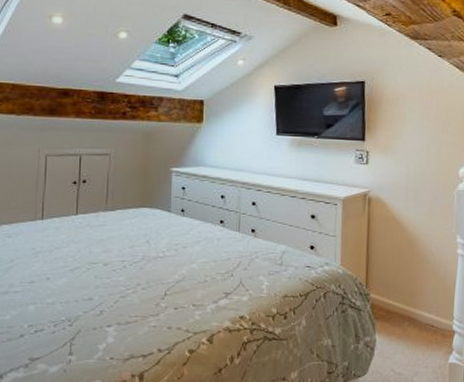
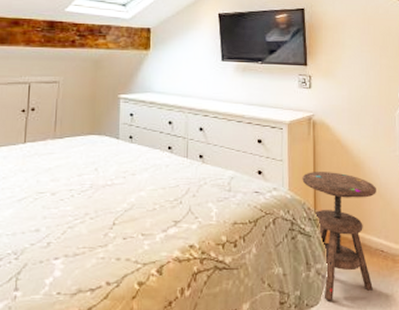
side table: none [355,248,430,372] -> present [302,172,376,301]

